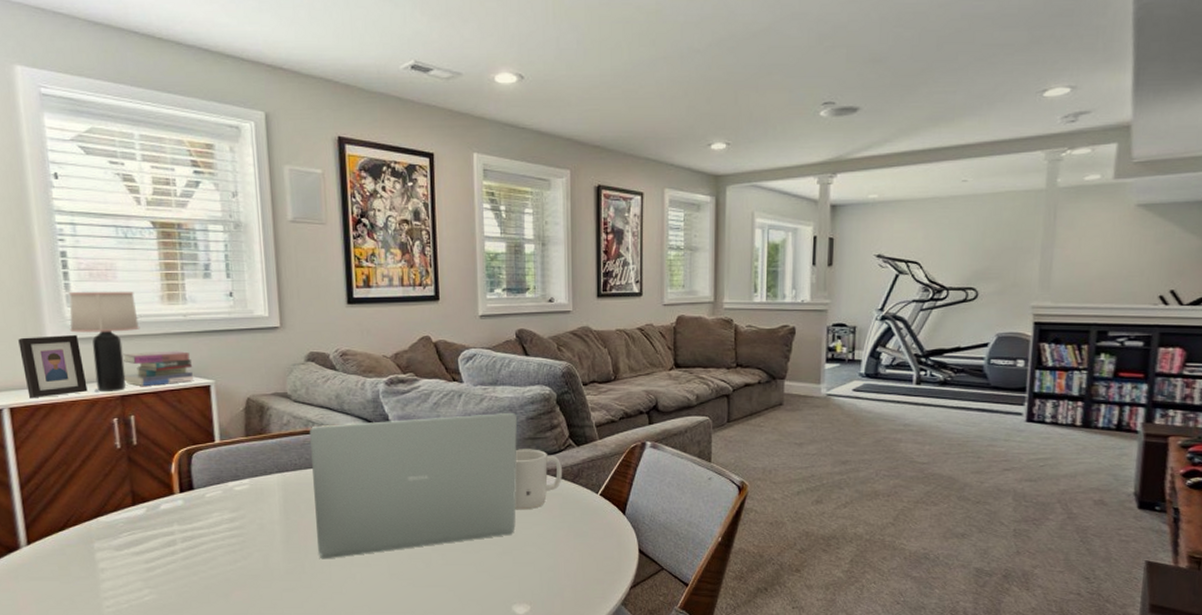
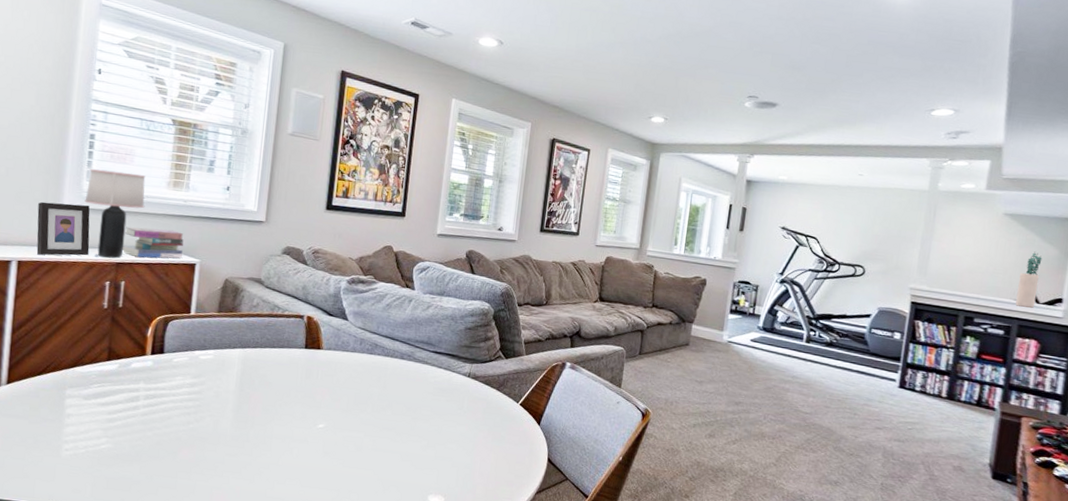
laptop: present [309,413,518,559] -> none [263,311,458,432]
mug: present [514,449,563,510] -> none [443,354,491,410]
vase: none [1155,245,1184,313] -> present [1015,251,1042,309]

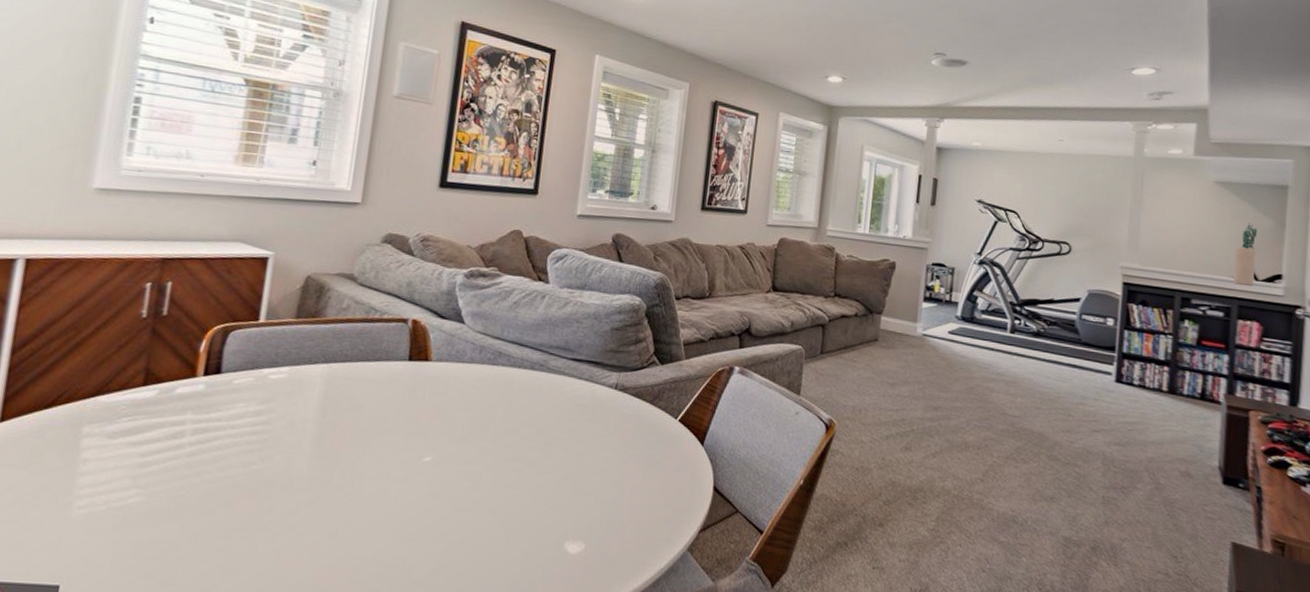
picture frame: present [36,201,90,256] -> none [52,182,130,252]
table lamp: present [84,168,146,259] -> none [123,139,207,254]
books: present [122,227,184,259] -> none [171,212,254,252]

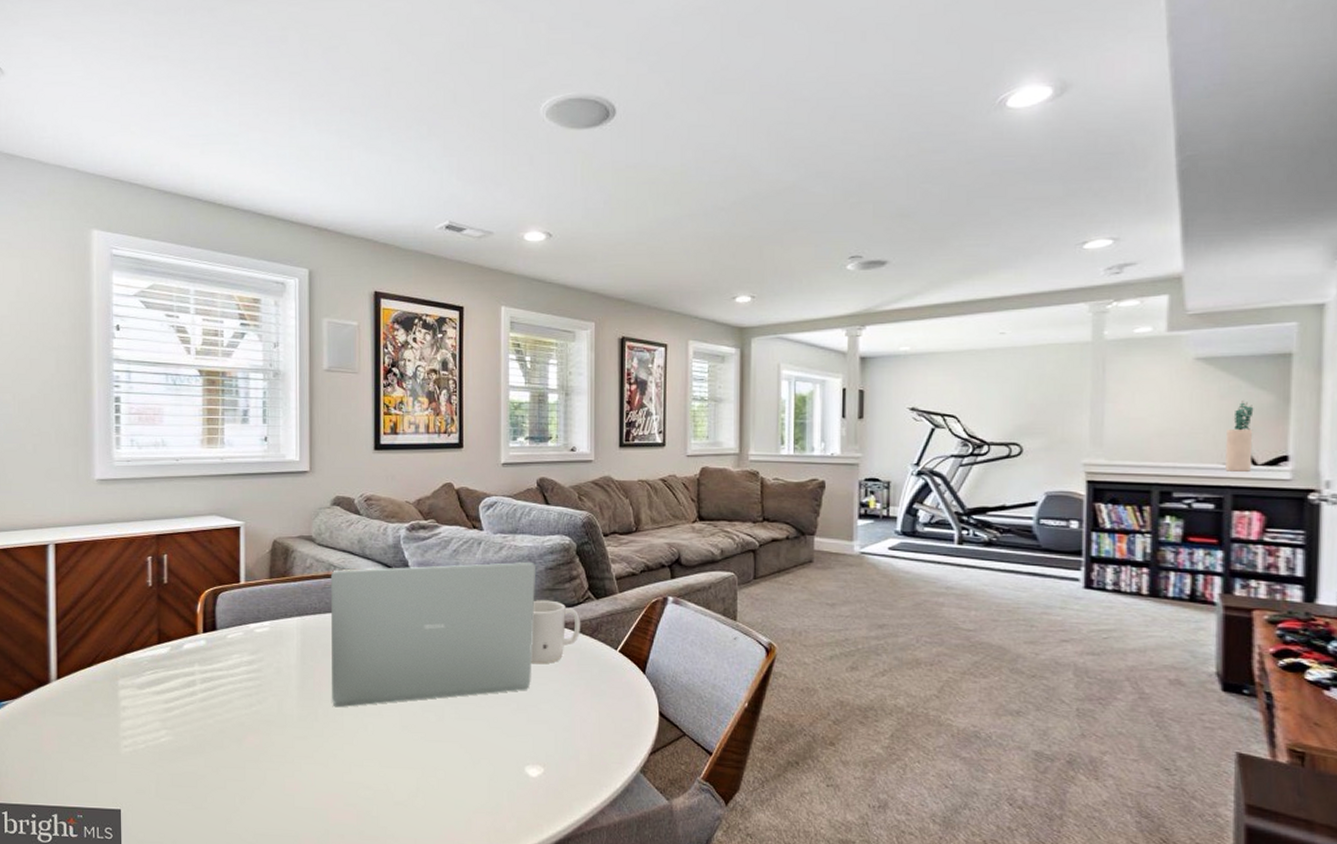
laptop: none [351,314,602,470] -> present [330,562,537,708]
mug: none [583,361,643,431] -> present [530,600,581,664]

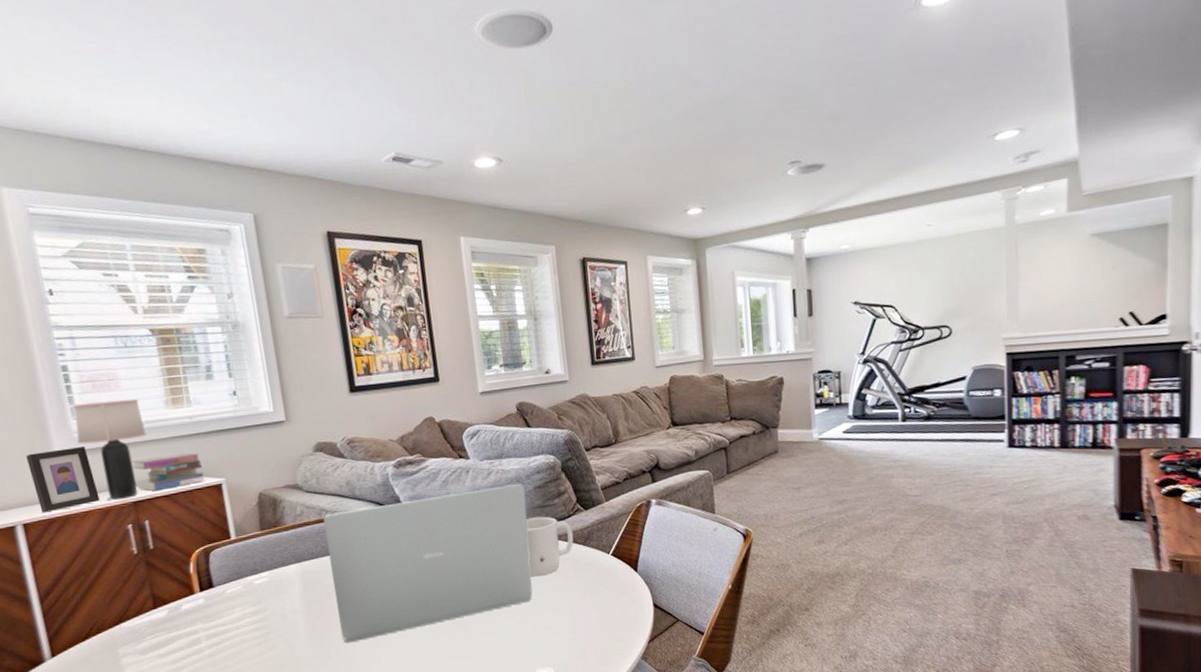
picture frame: none [69,474,127,535] -> present [26,445,100,513]
table lamp: none [117,434,180,532] -> present [73,399,148,501]
books: none [161,492,224,527] -> present [132,452,204,492]
vase: present [1225,400,1254,473] -> none [1117,269,1139,333]

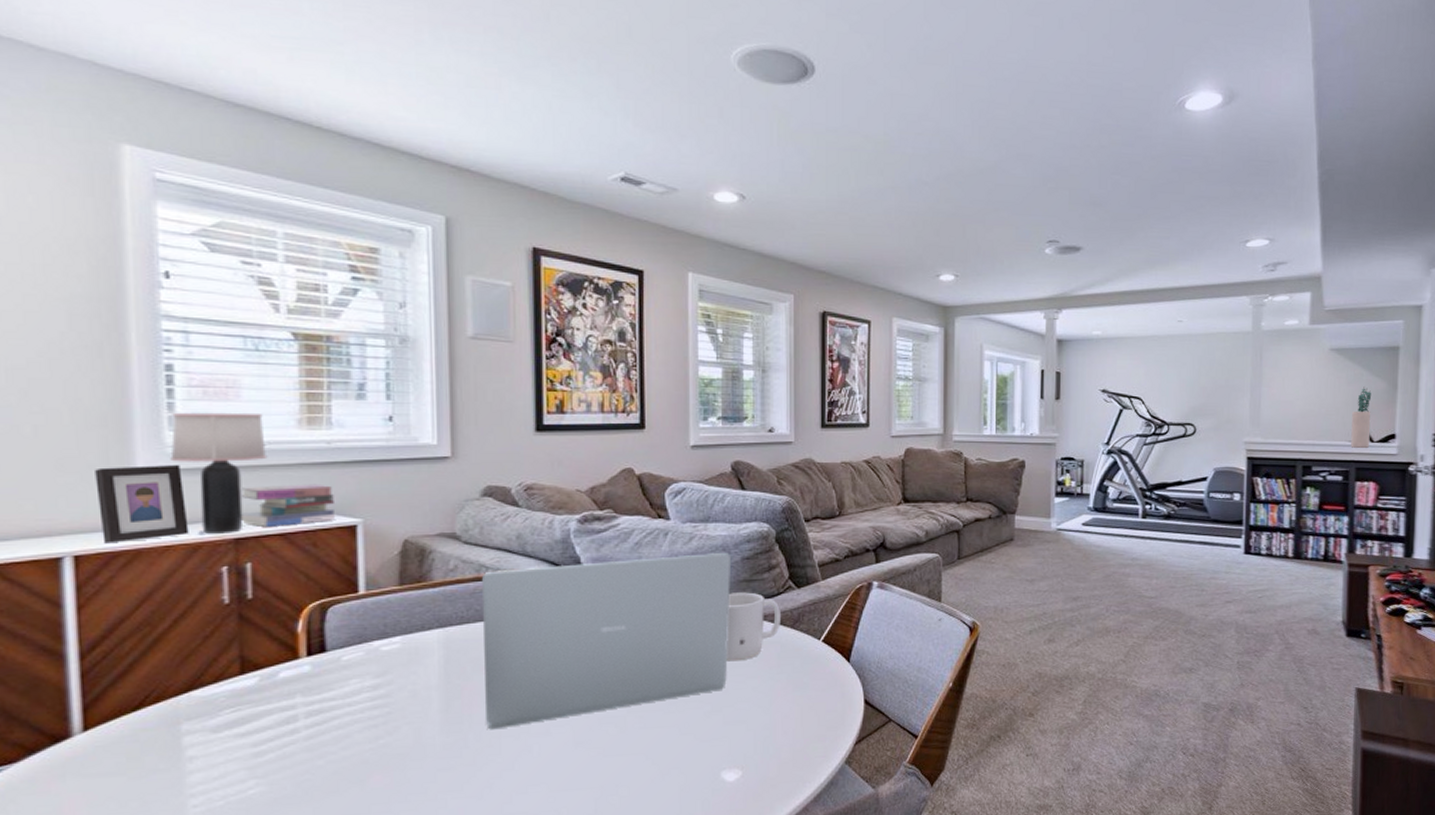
vase: none [1117,269,1139,333] -> present [1351,386,1372,449]

